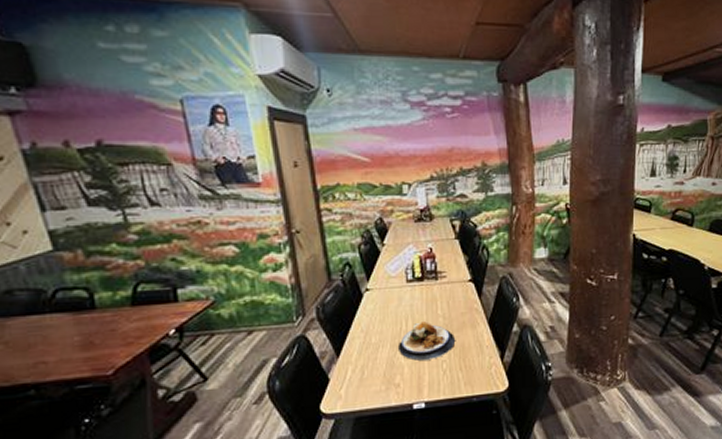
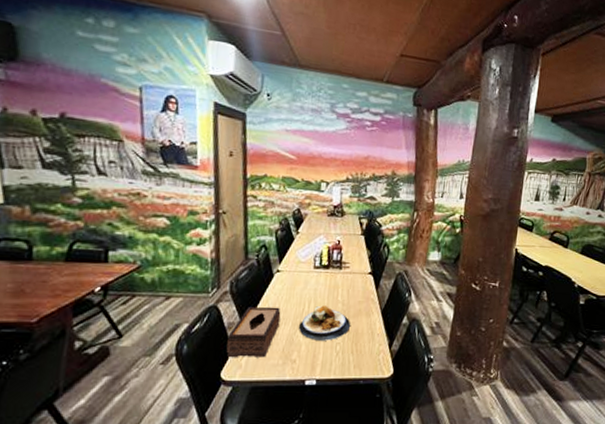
tissue box: none [322,329,377,390] -> present [226,306,281,358]

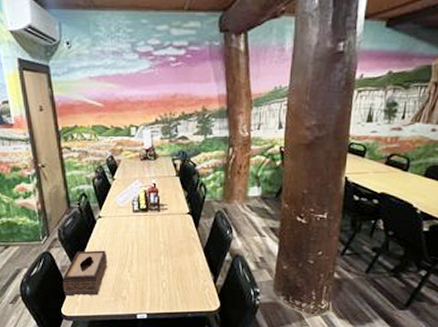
plate: present [298,305,351,341] -> none [124,246,175,279]

